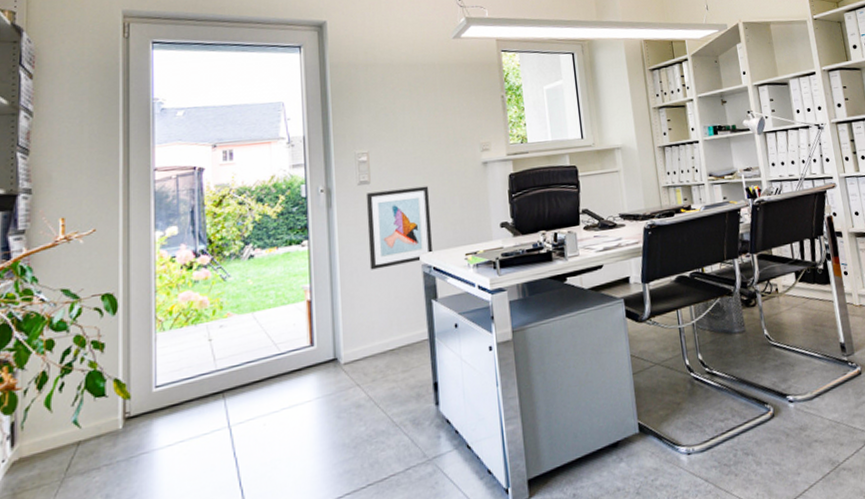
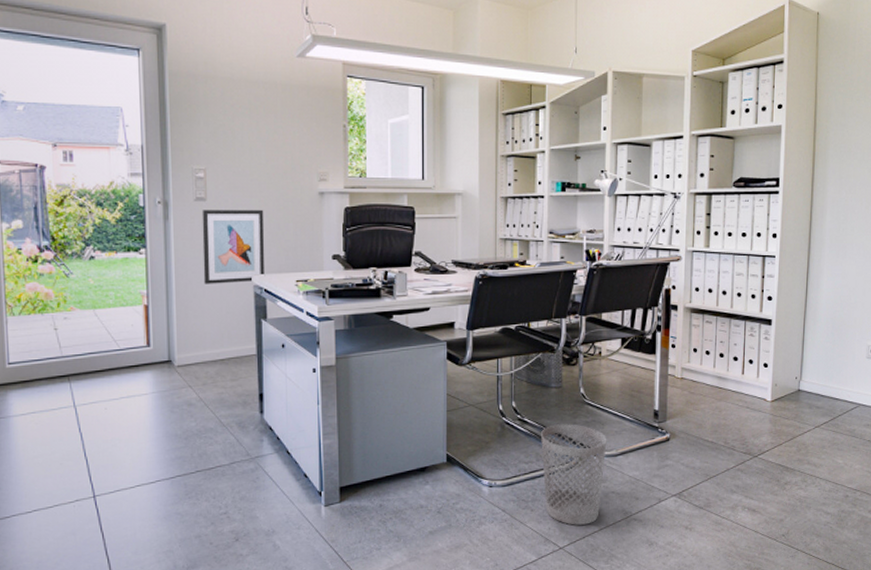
wastebasket: none [732,370,806,486] -> present [541,424,607,525]

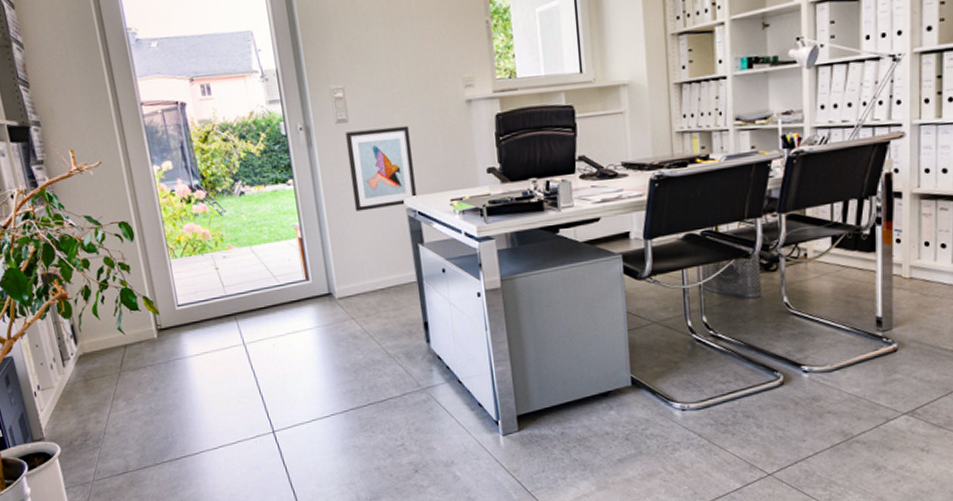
wastebasket: present [541,424,607,525] -> none [739,338,819,450]

